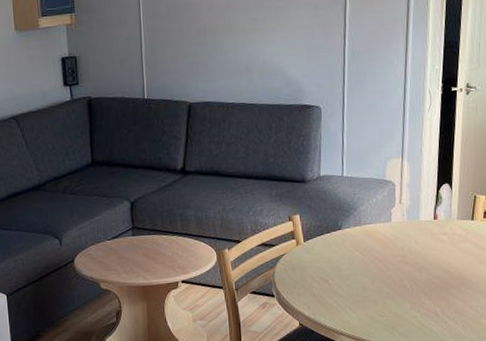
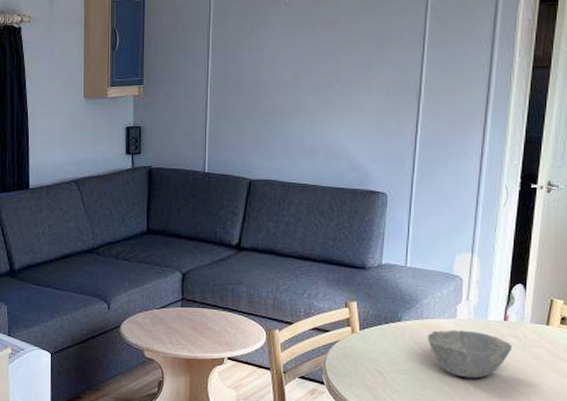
bowl: none [366,232,442,277] -> present [427,330,512,379]

